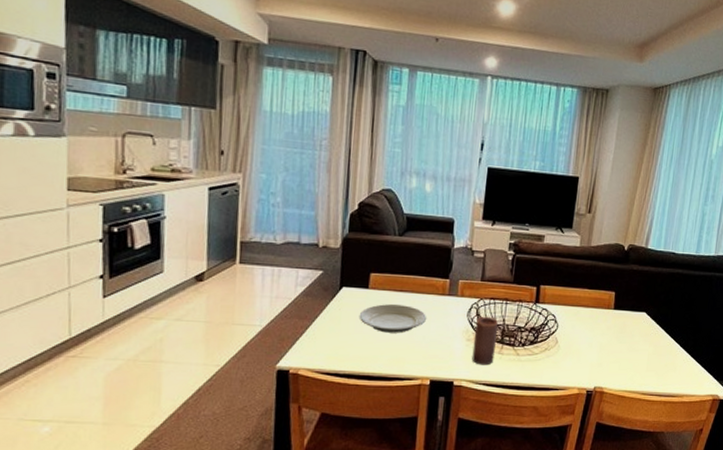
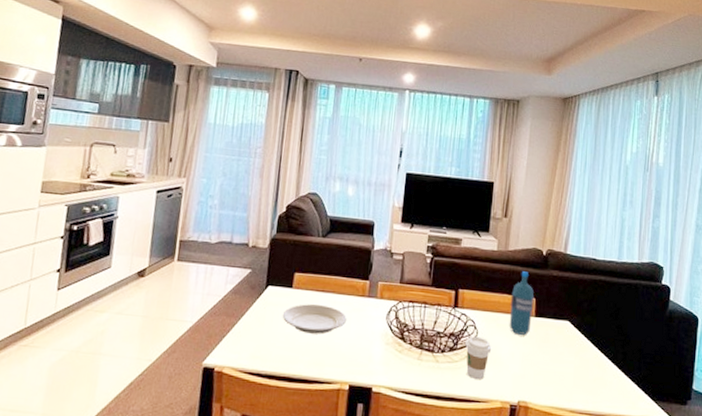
candle: present [472,316,498,365] -> none [391,319,417,372]
coffee cup: none [545,329,571,370] -> present [465,336,492,380]
water bottle: none [588,266,614,327] -> present [509,271,534,335]

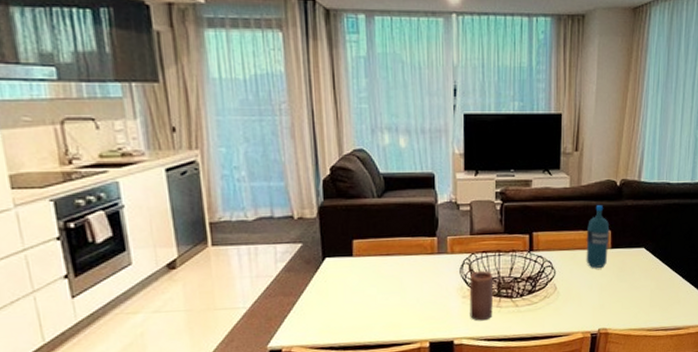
plate: present [282,304,348,334] -> none [346,269,419,300]
candle: none [391,319,417,372] -> present [469,270,493,321]
coffee cup: present [465,336,492,380] -> none [544,276,570,317]

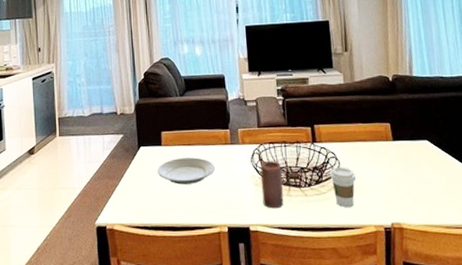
plate: none [346,269,419,300] -> present [157,157,216,185]
coffee cup: none [544,276,570,317] -> present [330,167,357,208]
water bottle: present [586,205,610,268] -> none [365,99,390,160]

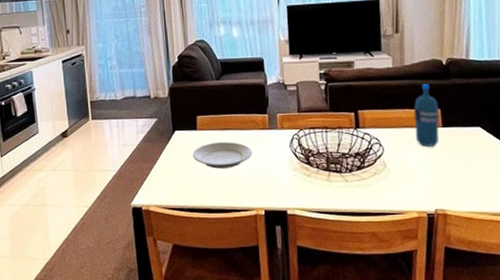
candle: present [260,160,284,209] -> none [299,145,323,194]
coffee cup: present [330,167,357,208] -> none [372,153,401,194]
water bottle: none [365,99,390,160] -> present [413,84,440,146]

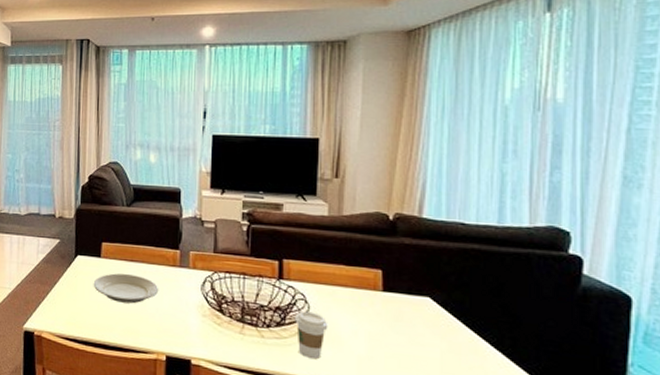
coffee cup: none [372,153,401,194] -> present [295,311,328,359]
water bottle: present [413,84,440,146] -> none [348,239,380,312]

